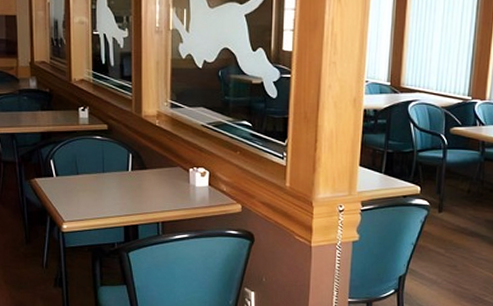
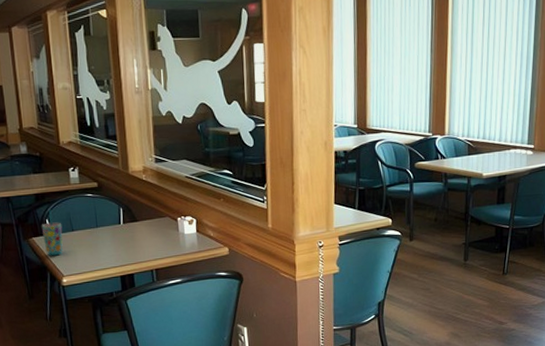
cup: none [45,150,67,200] -> present [41,209,63,256]

